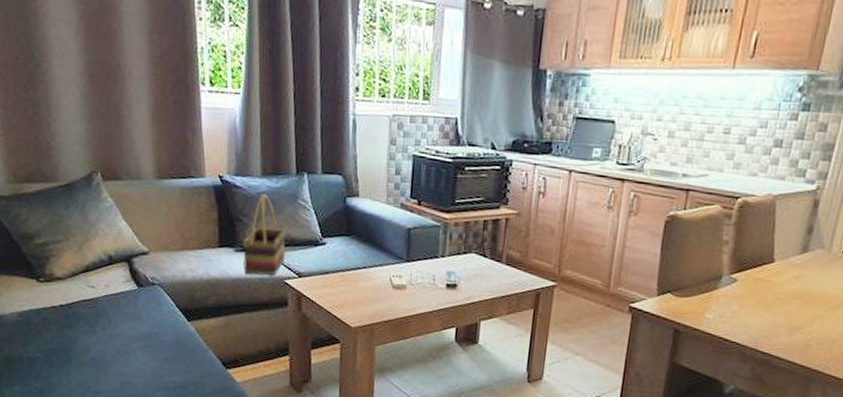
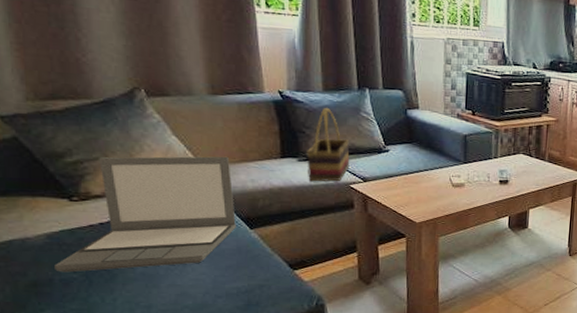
laptop: none [24,240,175,353] -> present [55,156,236,273]

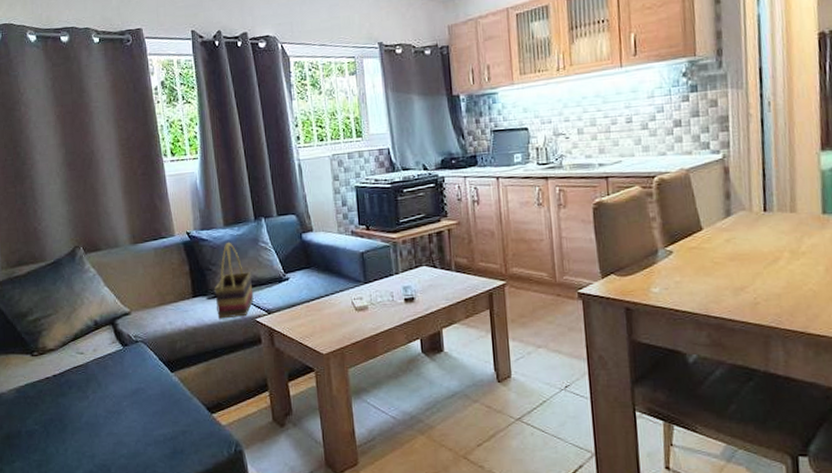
laptop: present [55,156,236,273] -> none [22,301,159,424]

